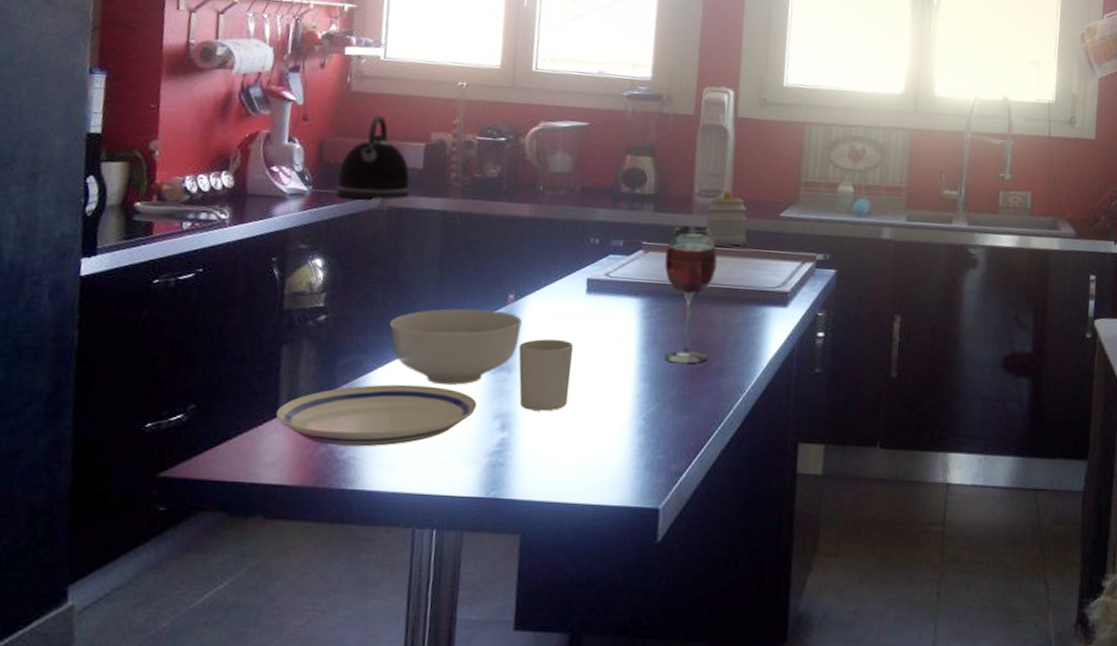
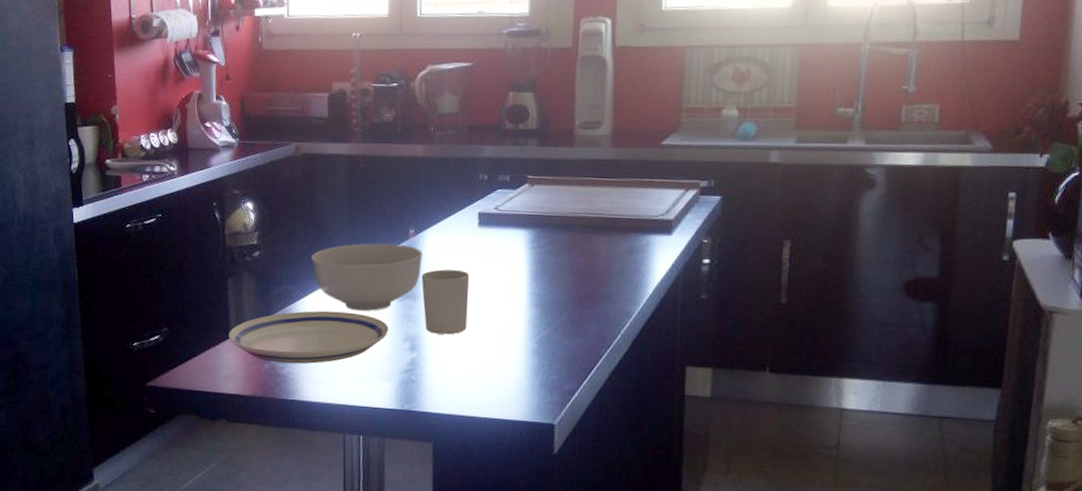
kettle: present [336,114,411,200] -> none [258,69,320,148]
wineglass: present [664,225,718,364] -> none [550,158,601,291]
jar: present [706,190,748,247] -> none [588,121,630,177]

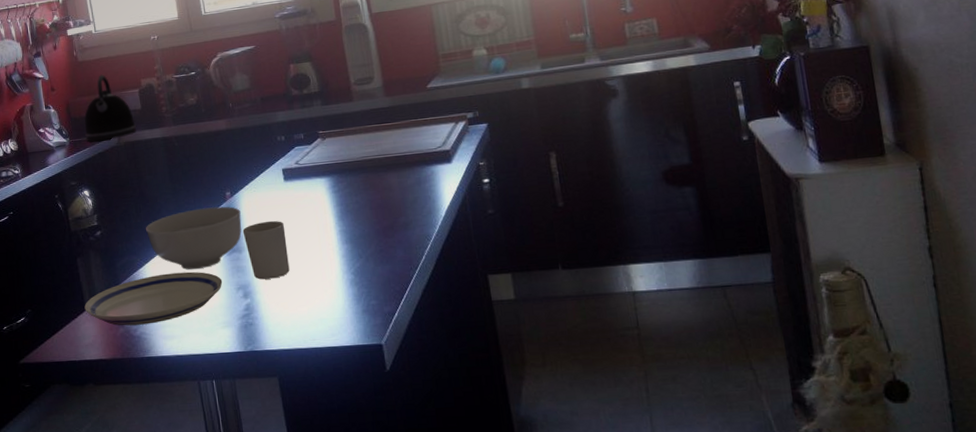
kettle: none [258,69,320,148] -> present [84,74,137,142]

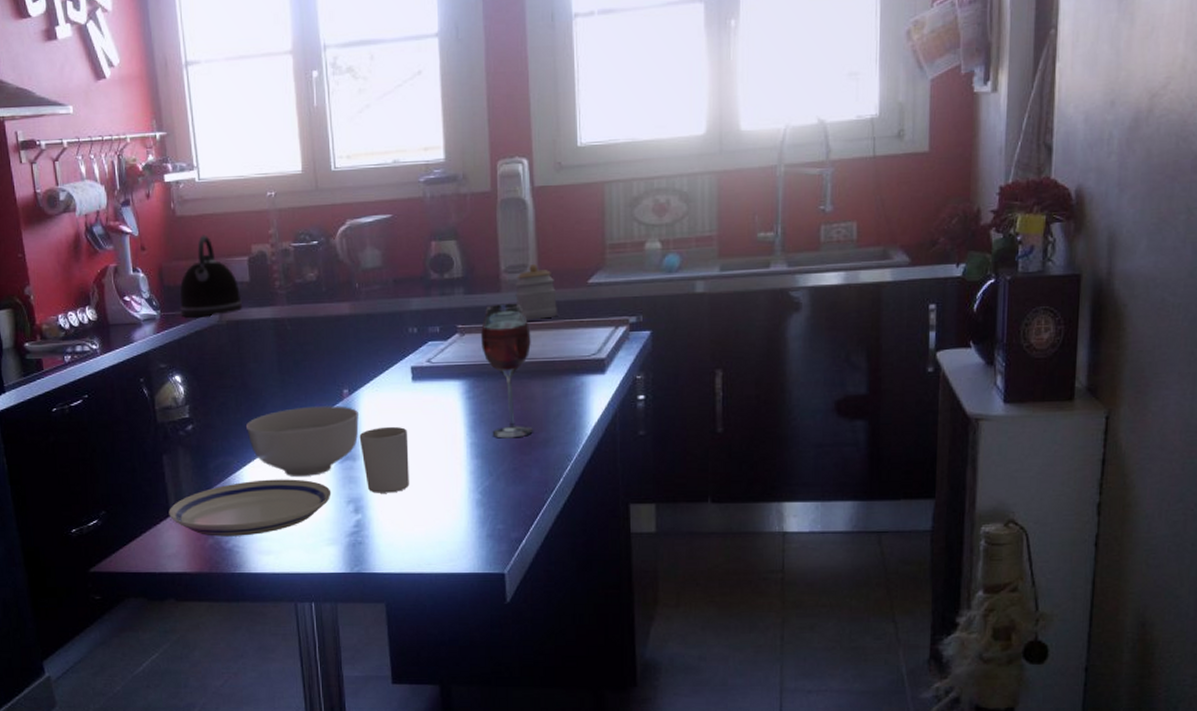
wineglass: none [339,109,394,225] -> present [481,303,533,439]
jar: none [364,75,404,123] -> present [515,263,558,321]

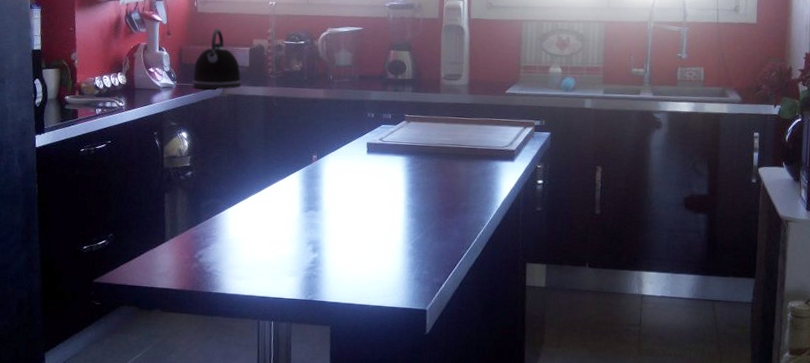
plate: present [168,479,332,537] -> none [164,219,296,263]
bowl: present [245,406,359,476] -> none [233,166,323,220]
mug: present [359,427,409,493] -> none [322,187,360,239]
wineglass: present [481,303,533,439] -> none [422,102,460,205]
jar: present [515,263,558,321] -> none [451,74,482,117]

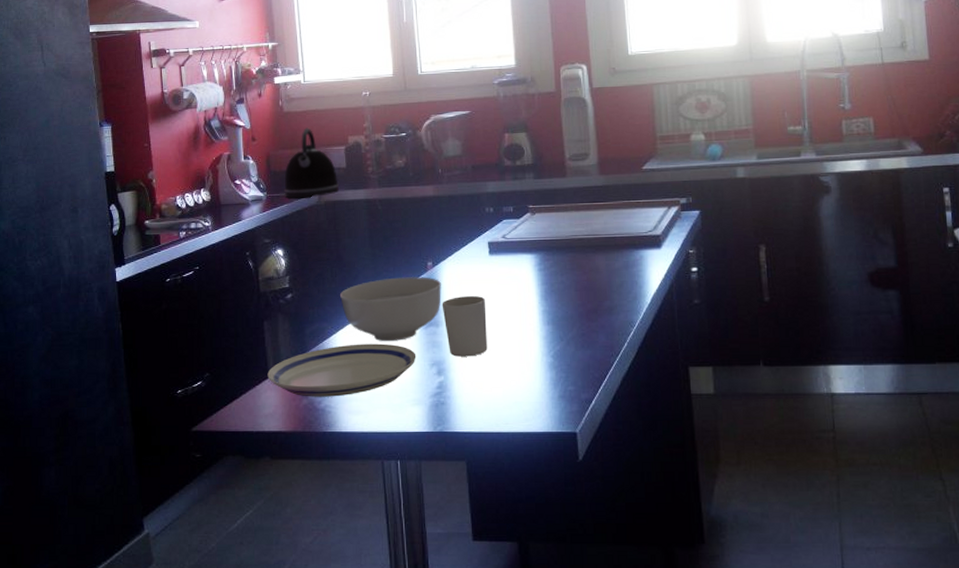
plate: none [164,219,296,263] -> present [267,343,416,397]
bowl: none [233,166,323,220] -> present [339,277,441,341]
mug: none [322,187,360,239] -> present [442,296,488,357]

